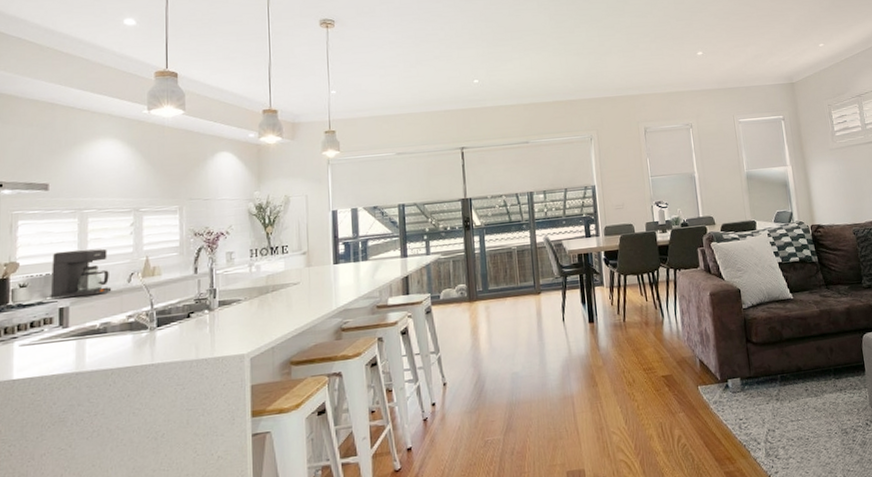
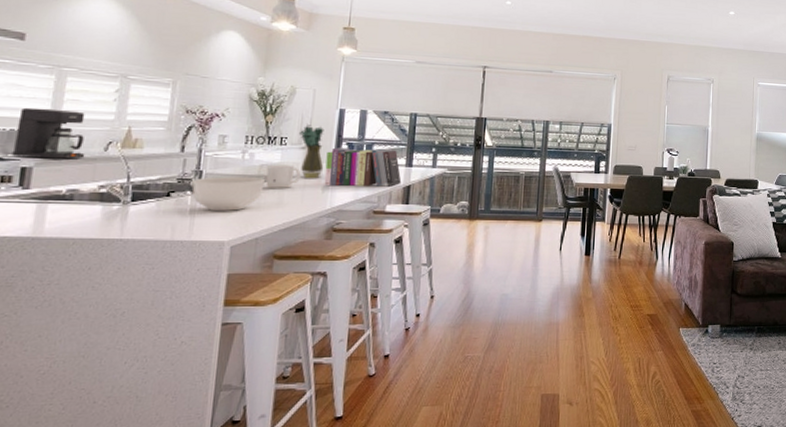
bowl: none [208,288,273,326] -> present [192,177,265,211]
mug: none [273,271,305,297] -> present [266,164,301,188]
vase: none [297,229,325,283] -> present [298,123,324,179]
books: none [326,242,399,287] -> present [324,147,402,187]

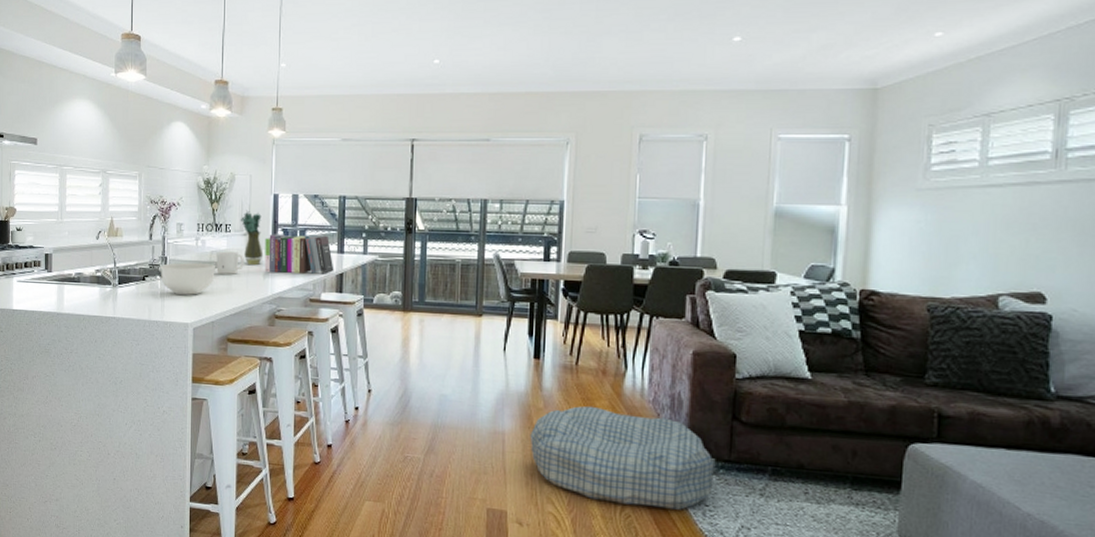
coffee maker: present [11,107,85,160] -> none [38,202,84,248]
dog bed: none [580,292,719,372] -> present [529,406,714,510]

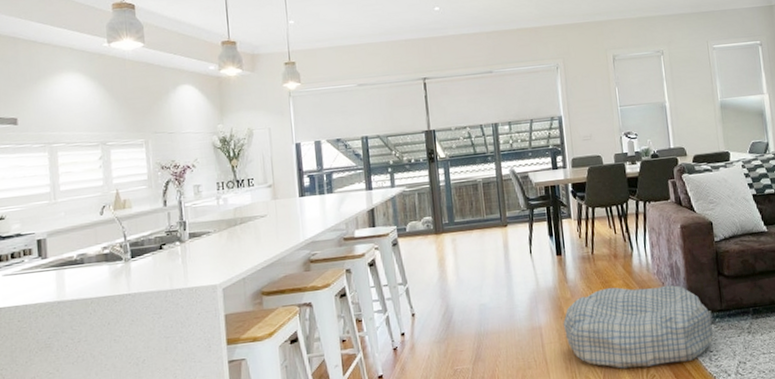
bowl: present [160,263,215,295] -> none [179,220,241,258]
mug: present [216,251,244,274] -> none [241,204,272,229]
vase: present [240,210,264,266] -> none [262,162,291,216]
books: present [264,234,334,274] -> none [291,175,365,219]

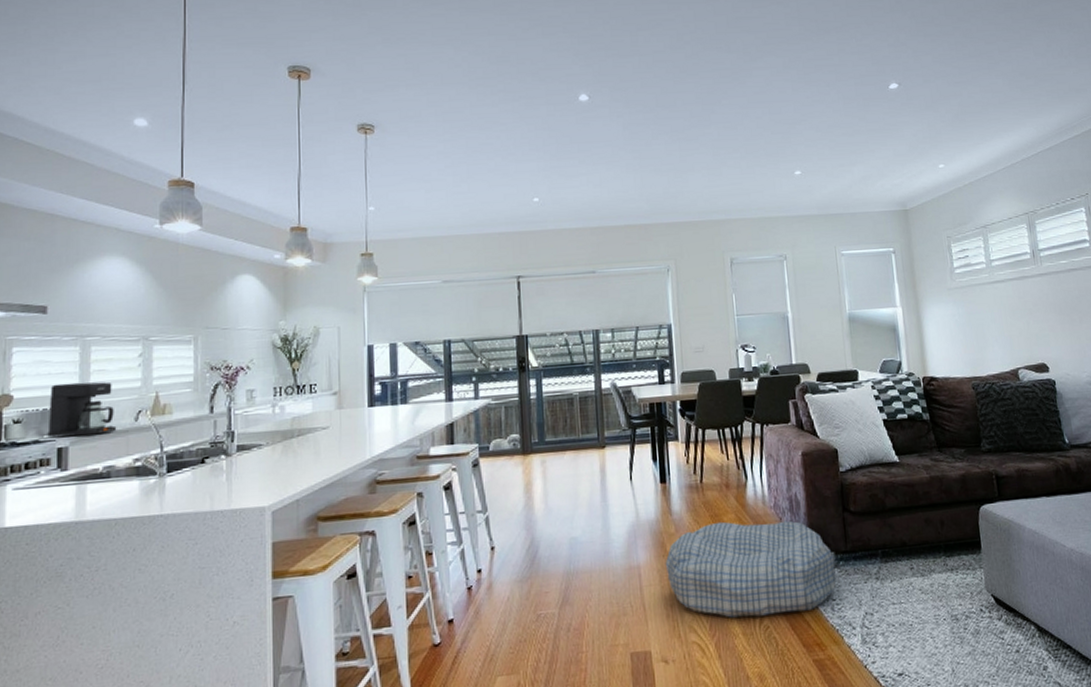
coffee maker: none [26,182,86,231] -> present [47,382,117,438]

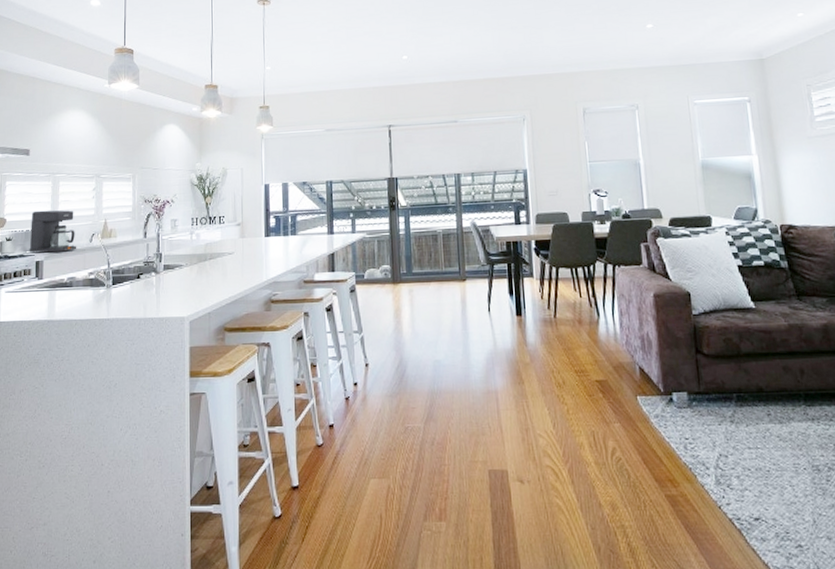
dog bed: present [665,520,837,618] -> none [520,355,689,448]

